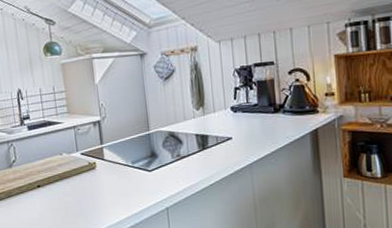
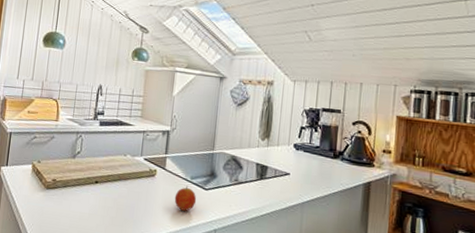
fruit: none [119,171,143,196] -> present [174,186,197,211]

